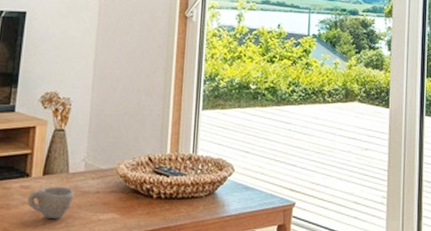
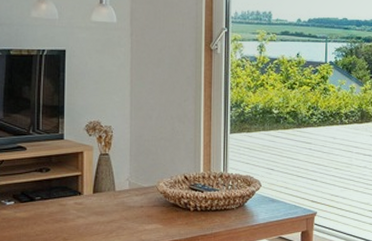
cup: present [27,186,75,220] -> none [82,202,122,230]

